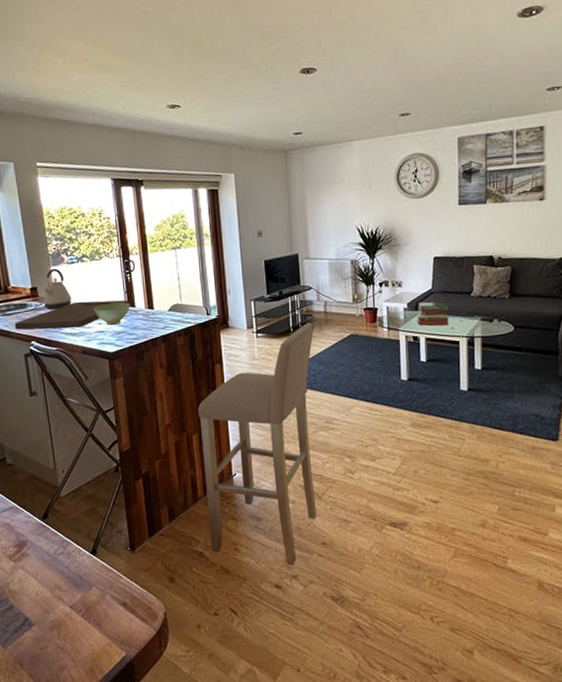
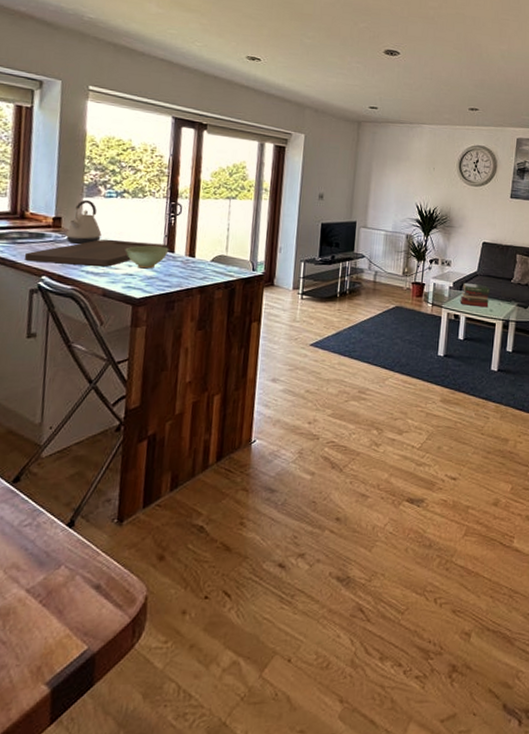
bar stool: present [197,323,317,565] -> none [214,290,362,542]

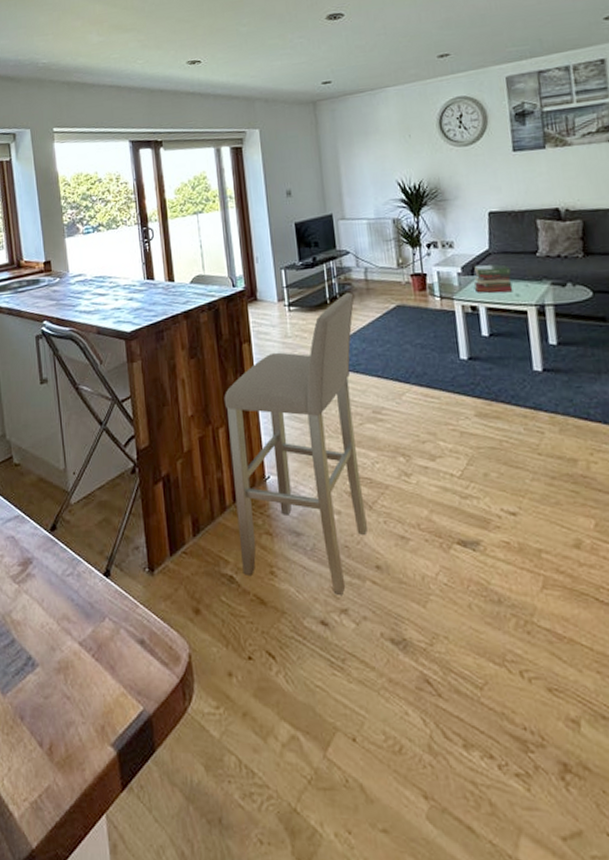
cutting board: present [24,239,168,267] -> none [26,272,147,309]
kettle: present [66,199,102,244] -> none [57,239,87,285]
bowl: present [125,245,169,269] -> none [109,275,149,301]
bar stool: none [214,290,362,542] -> present [224,293,368,595]

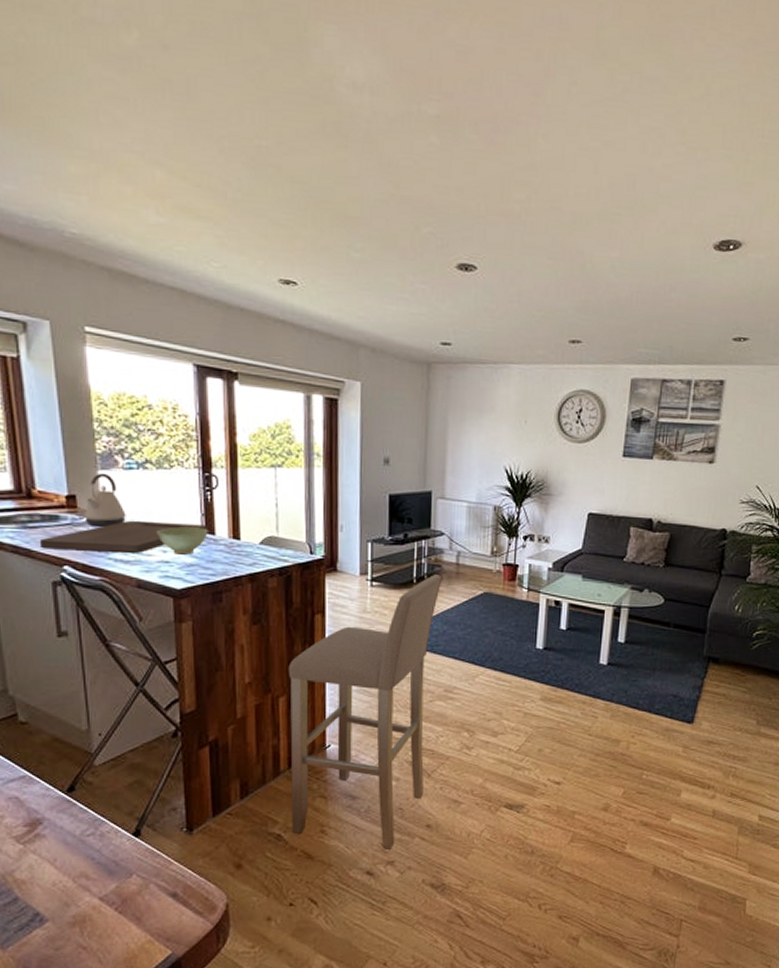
cutting board: none [26,272,147,309] -> present [39,520,207,553]
kettle: none [57,239,87,285] -> present [84,473,126,527]
bowl: none [109,275,149,301] -> present [156,526,208,555]
books: present [474,264,513,293] -> none [561,562,598,592]

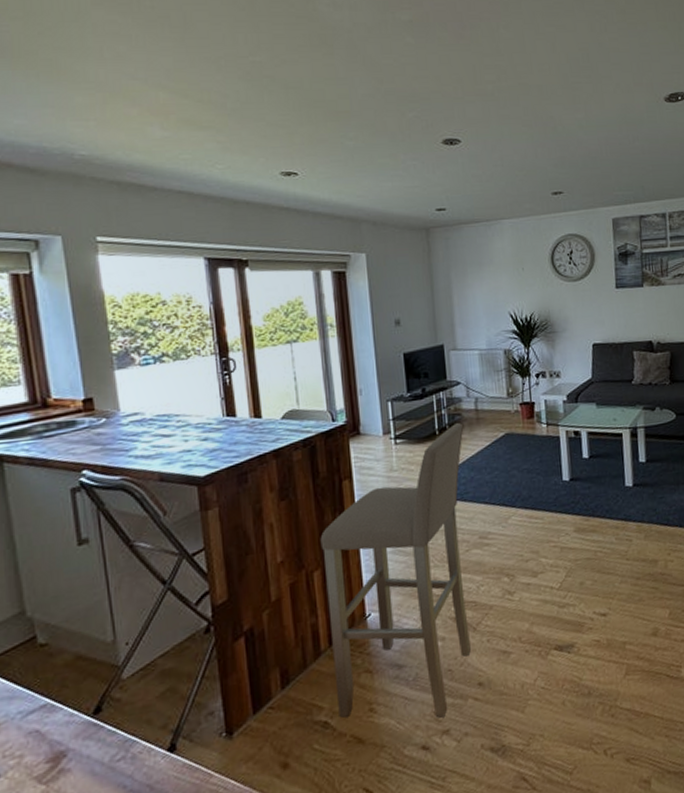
cutting board: present [39,520,207,553] -> none [56,408,227,457]
kettle: present [84,473,126,527] -> none [102,372,145,426]
bowl: present [156,526,208,555] -> none [176,411,229,442]

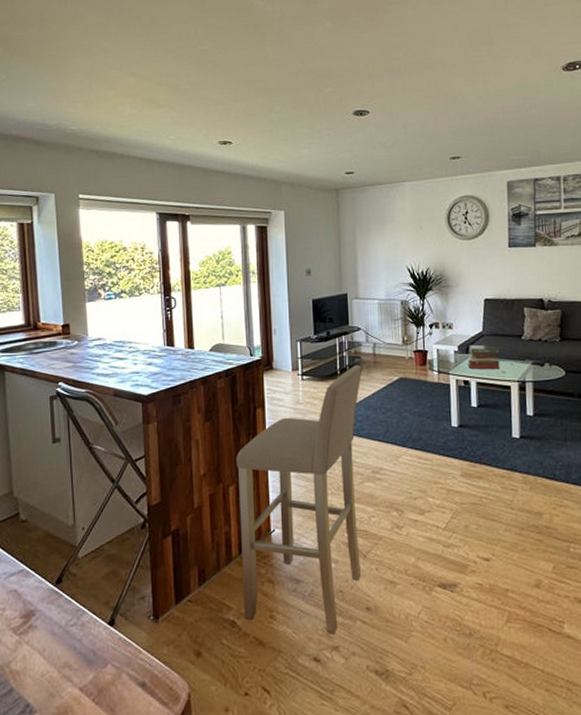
books: none [577,391,611,419] -> present [467,344,500,370]

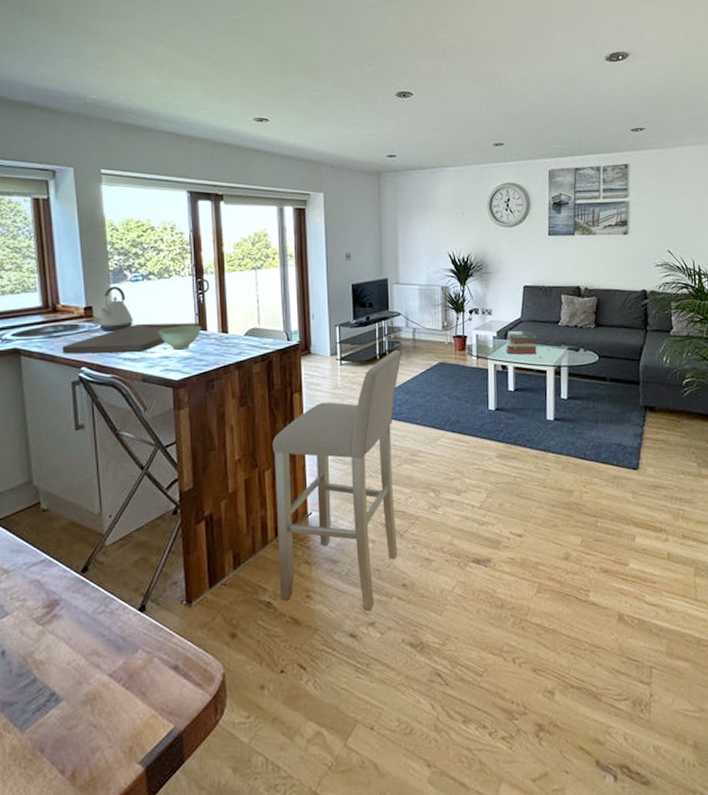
cutting board: none [41,339,168,370] -> present [62,323,200,354]
kettle: none [75,304,106,348] -> present [99,286,133,331]
bowl: none [129,341,169,366] -> present [158,325,201,350]

